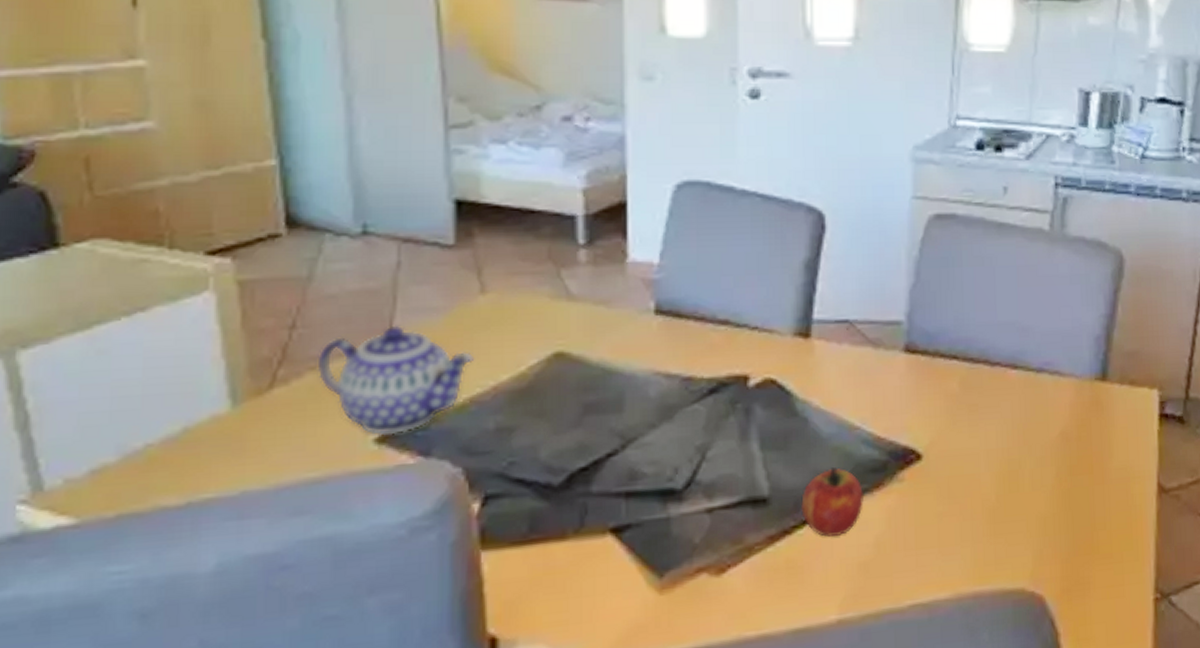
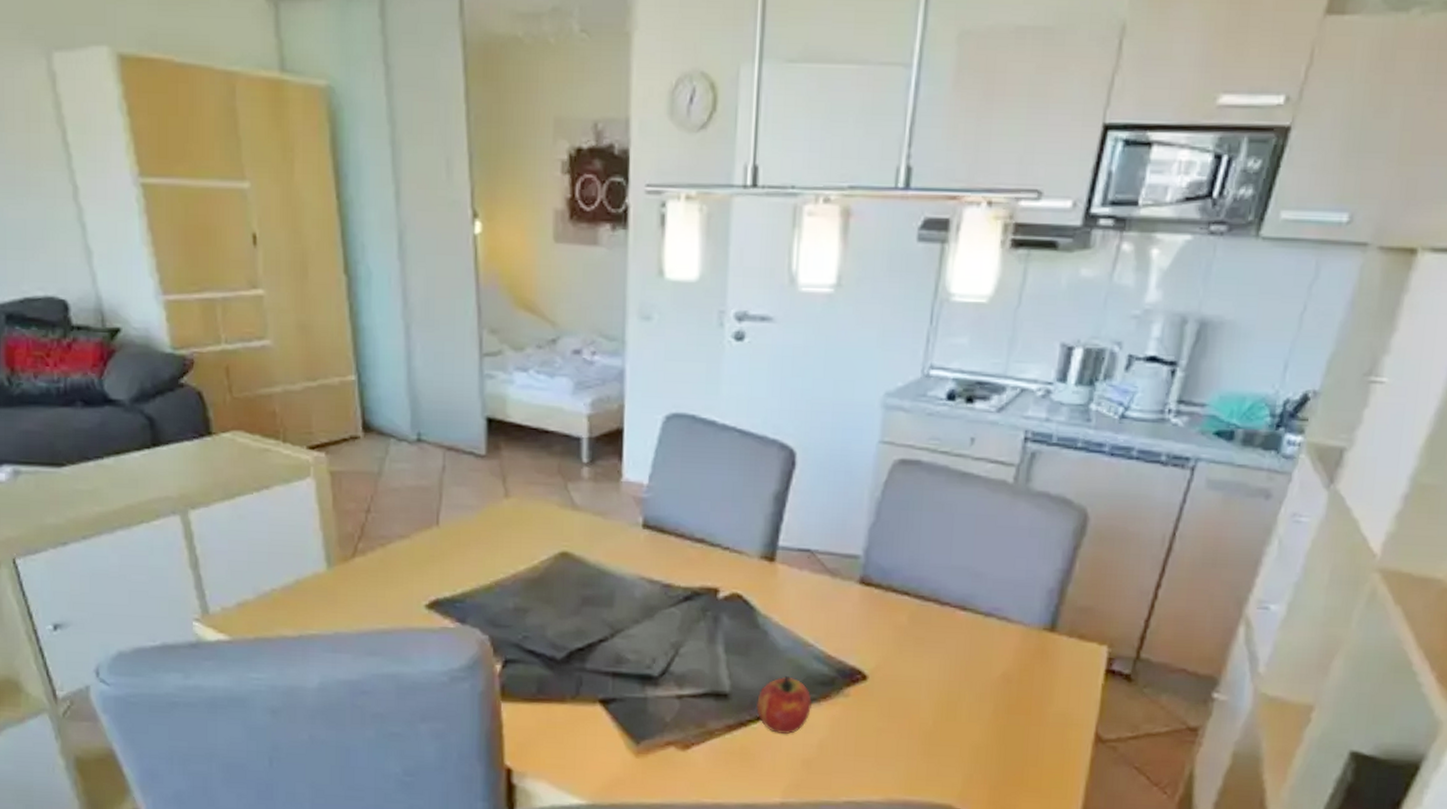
teapot: present [317,325,475,435] -> none [385,517,500,603]

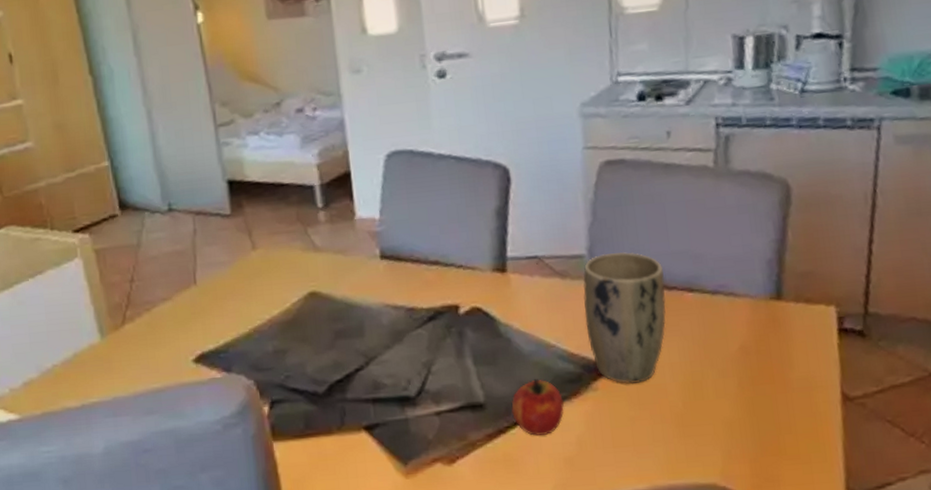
plant pot: none [848,557,940,696] -> present [583,251,666,385]

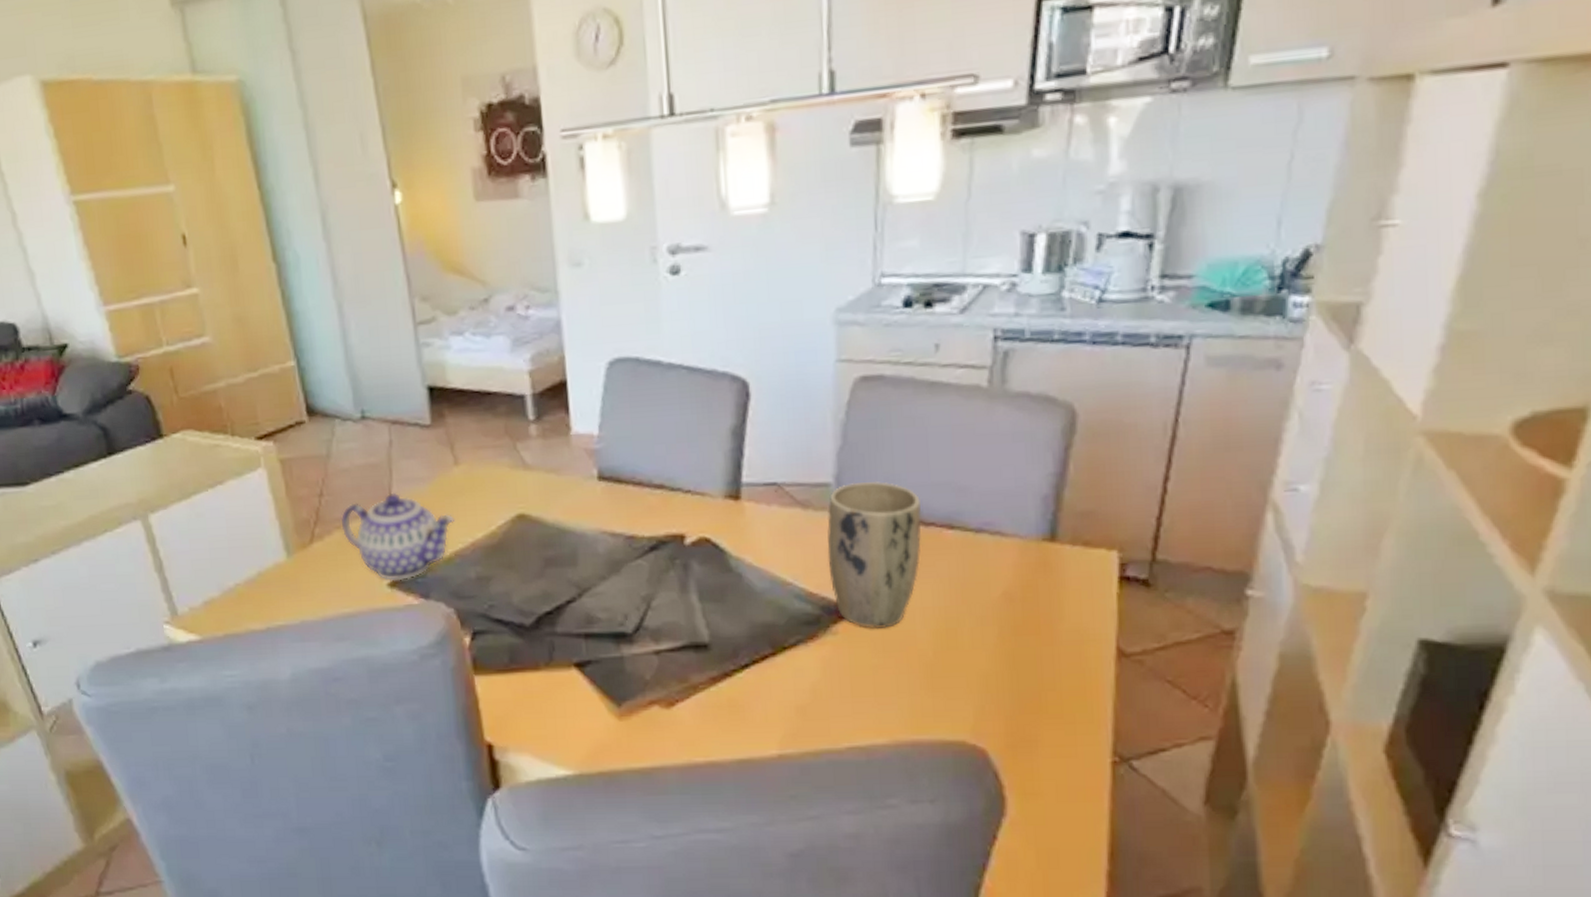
teapot: none [150,276,254,357] -> present [340,492,455,581]
fruit: present [511,379,564,436] -> none [739,619,798,681]

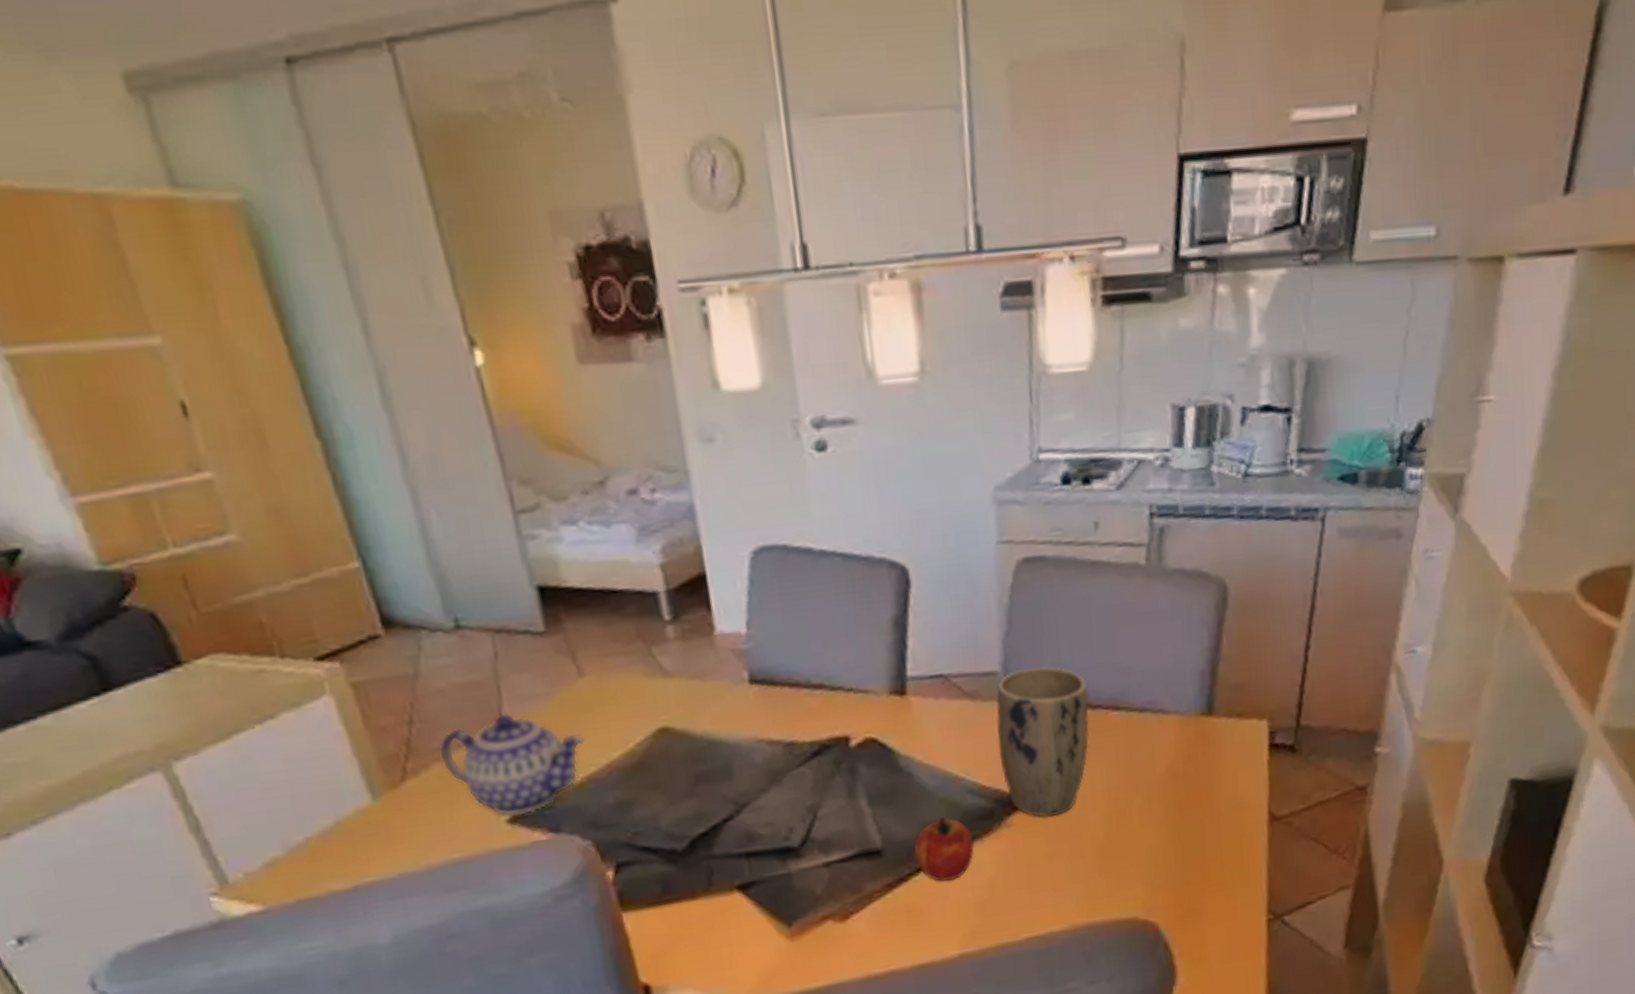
fruit: none [739,619,798,681] -> present [914,817,974,882]

